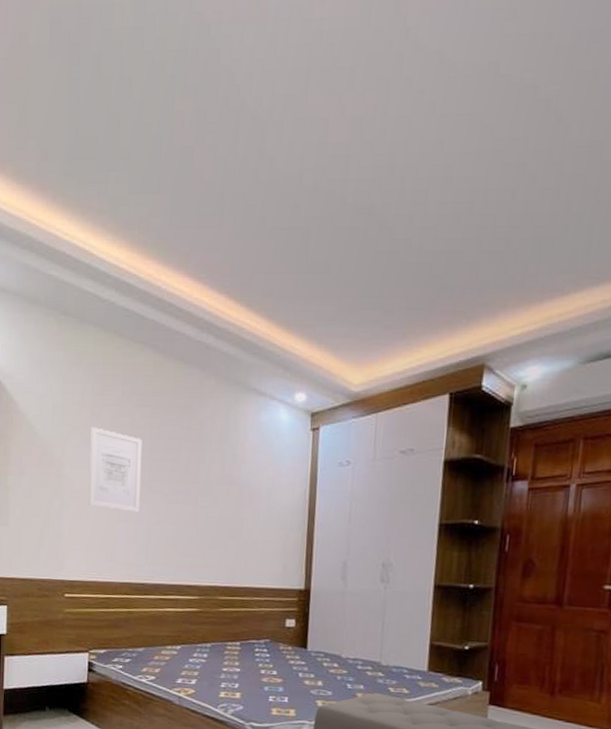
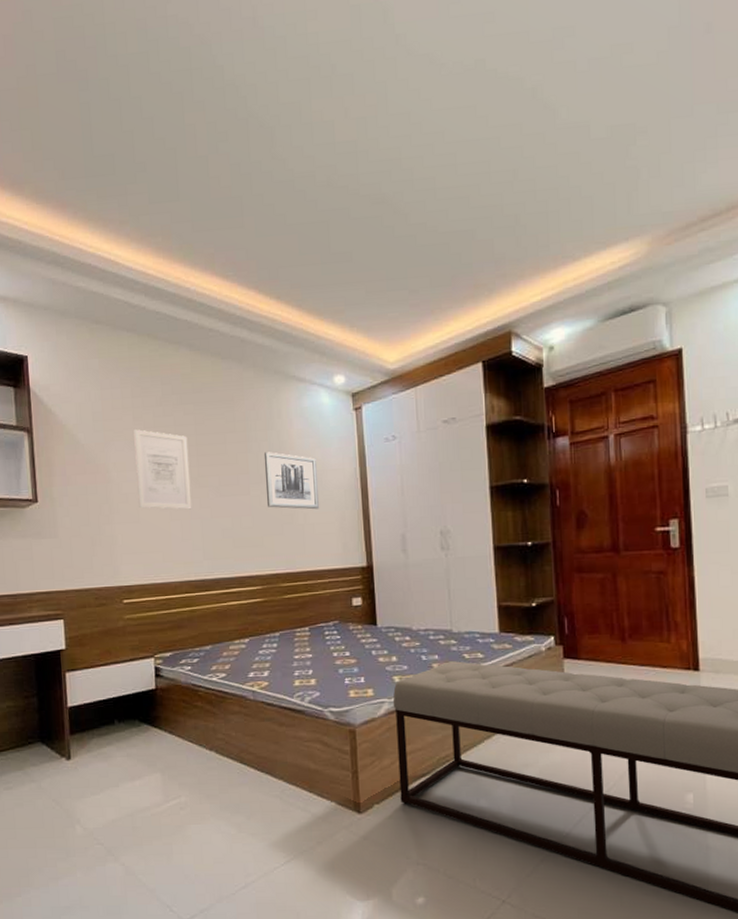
wall art: none [213,464,267,527] -> present [263,452,320,510]

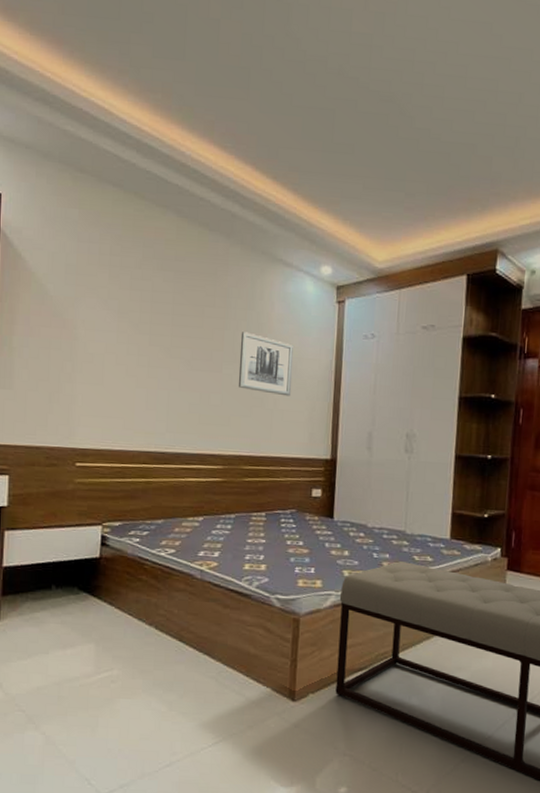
wall art: present [133,429,192,510] -> none [104,289,164,379]

